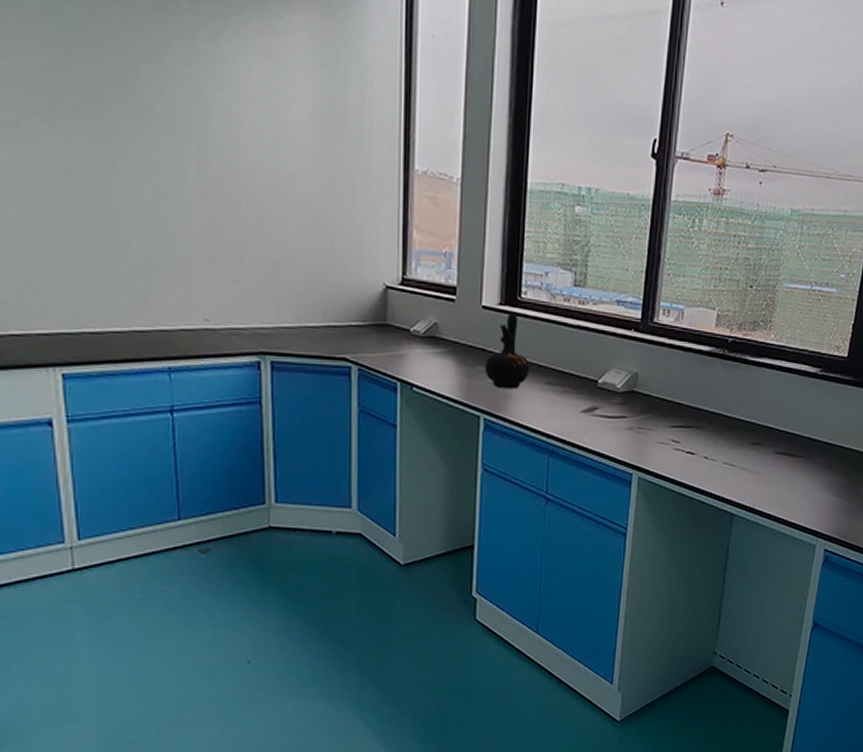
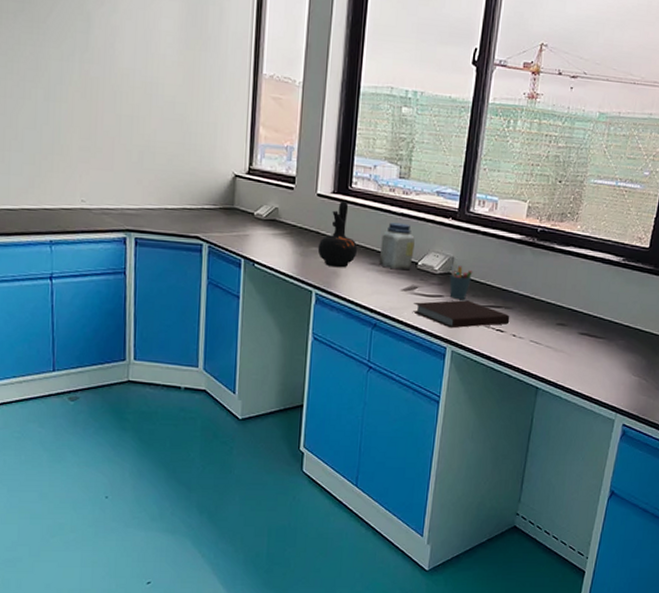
jar: none [554,336,594,390] -> present [379,222,415,270]
notebook: none [593,421,701,453] -> present [412,300,510,329]
pen holder: none [633,381,659,419] -> present [449,264,473,299]

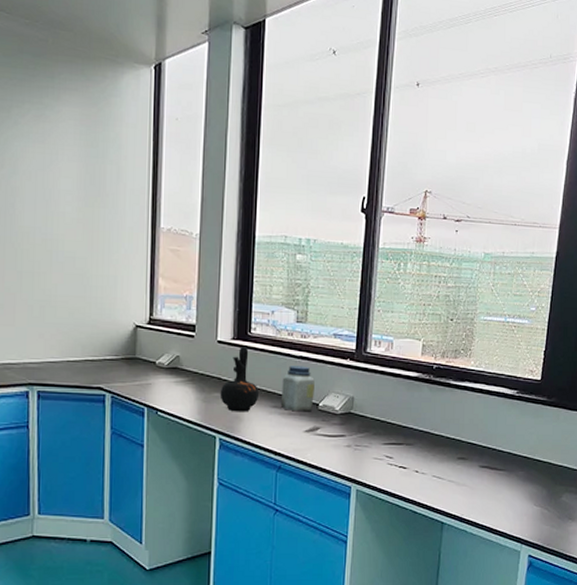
notebook: present [412,300,510,329] -> none [315,439,412,467]
pen holder: present [449,264,473,299] -> none [350,404,373,438]

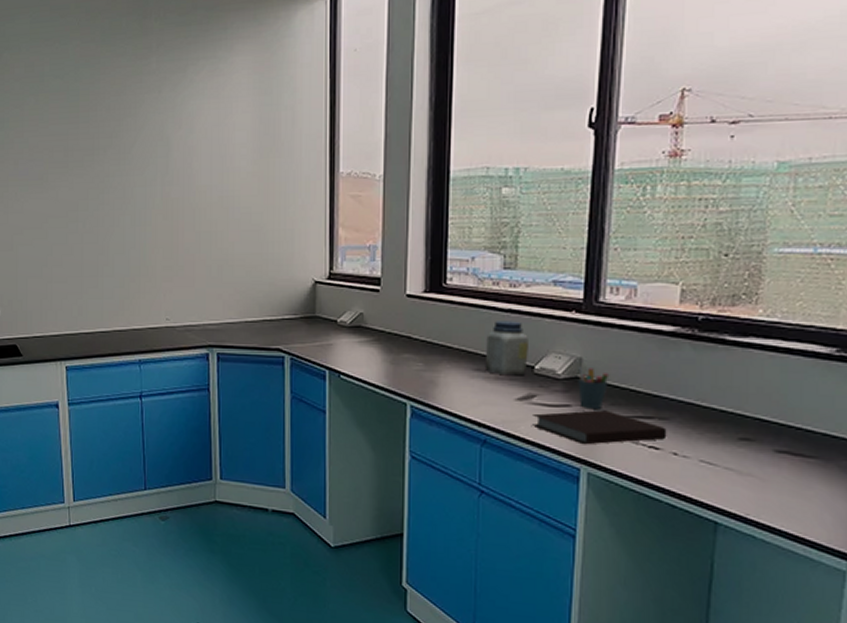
ceramic jug: present [220,347,260,412] -> none [410,300,458,376]
notebook: none [315,439,412,467] -> present [531,410,667,445]
pen holder: none [350,404,373,438] -> present [578,366,610,409]

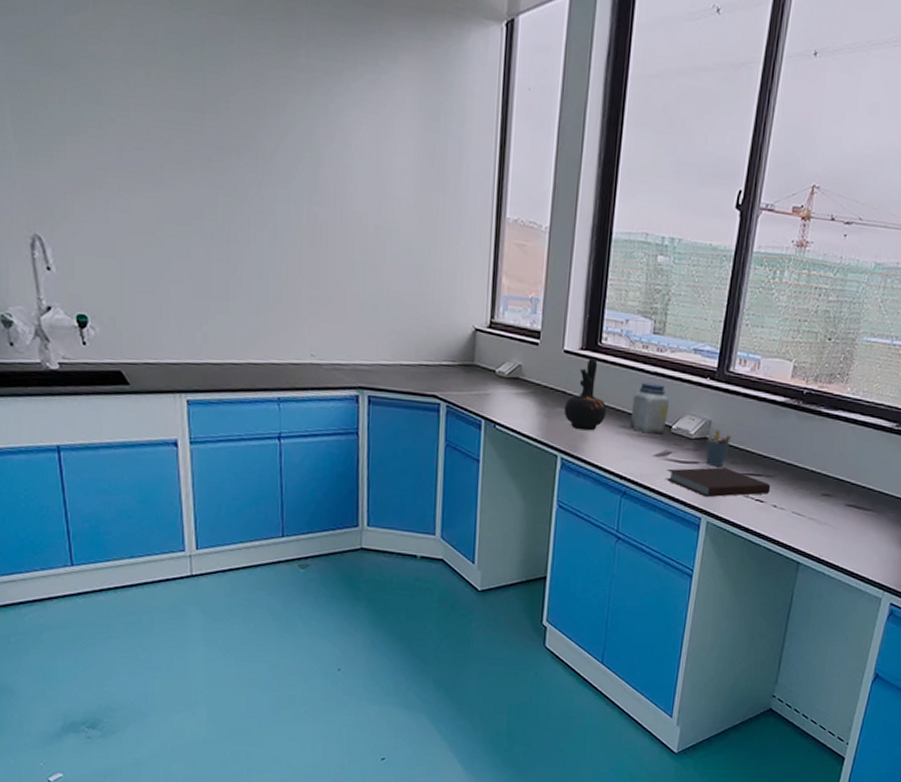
ceramic jug: none [410,300,458,376] -> present [563,358,607,431]

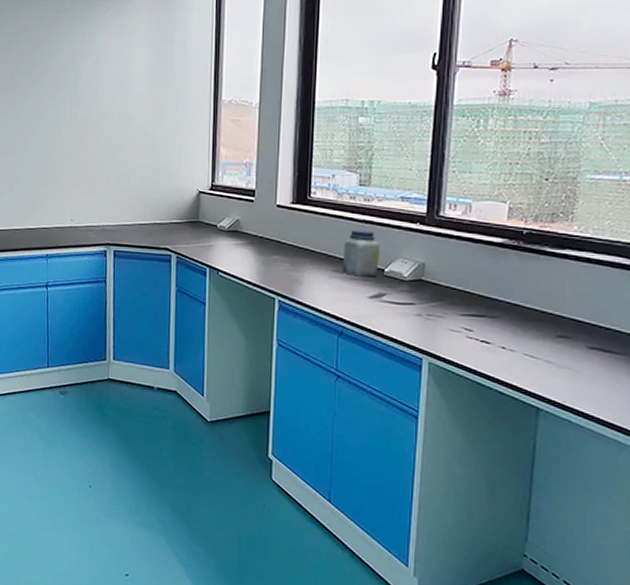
ceramic jug: present [563,358,607,431] -> none [279,211,320,276]
notebook: present [665,467,771,498] -> none [381,308,497,339]
pen holder: present [706,428,732,466] -> none [421,270,448,307]

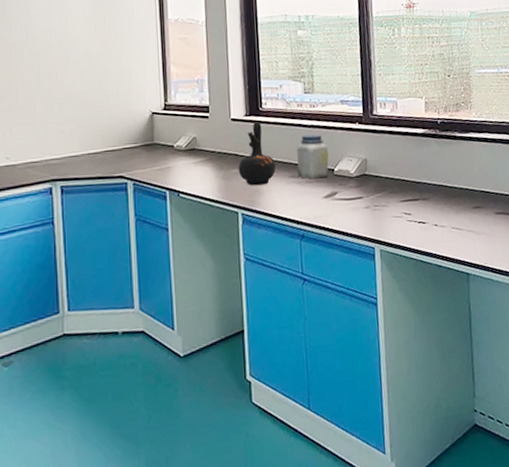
ceramic jug: none [279,211,320,276] -> present [238,122,276,186]

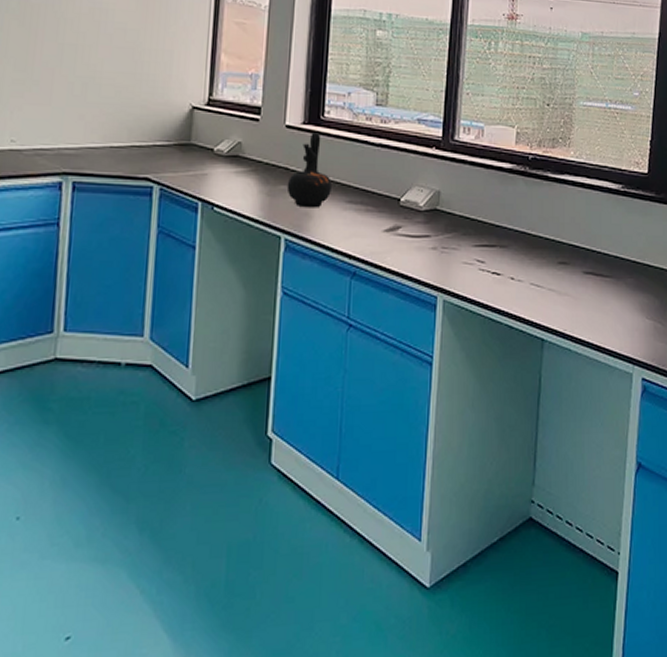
jar: present [296,134,329,179] -> none [356,154,396,208]

